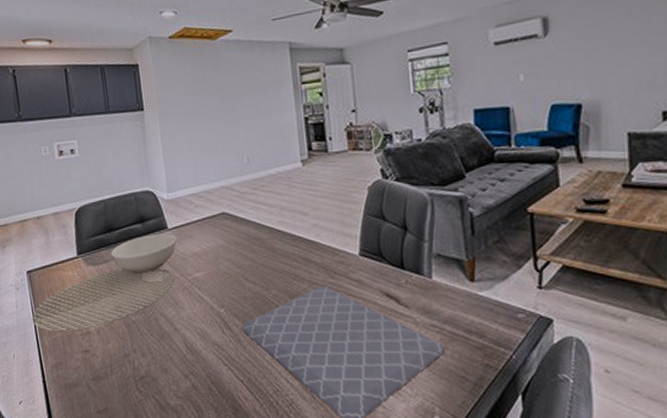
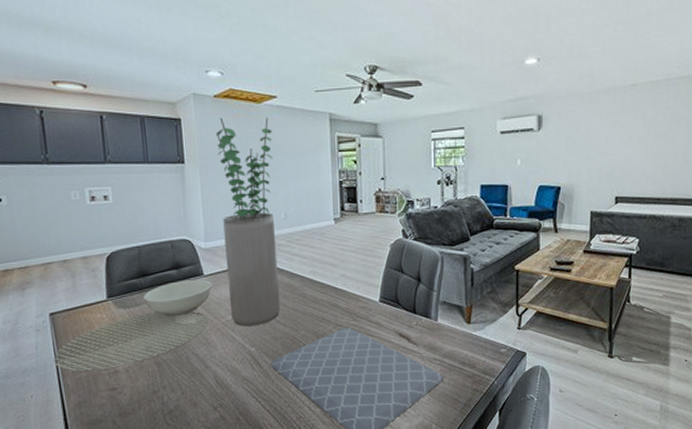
vase: none [173,54,249,285] -> present [216,117,281,327]

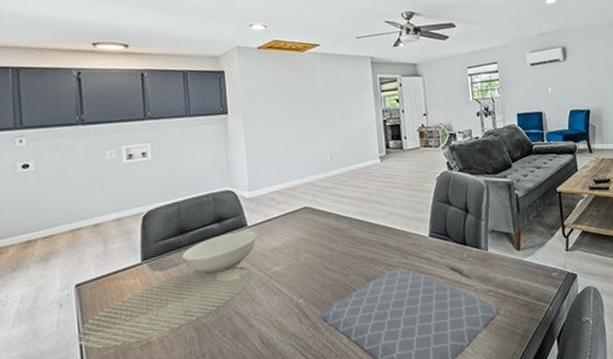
vase: present [216,117,281,327] -> none [260,64,329,278]

